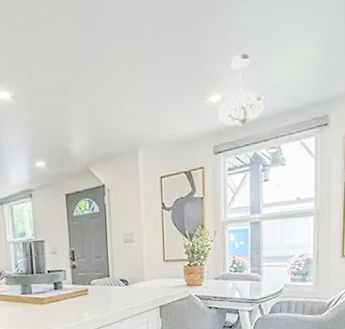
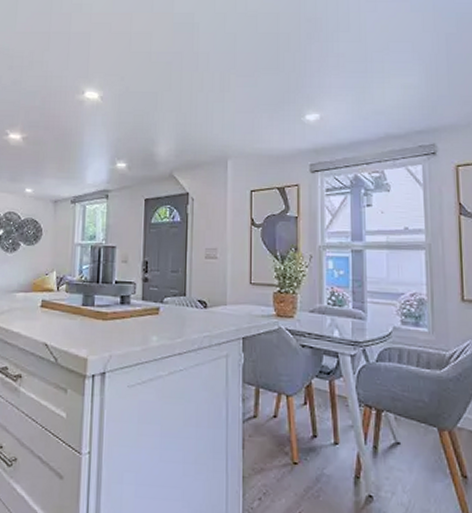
pendant light: present [218,53,265,126] -> none [315,77,366,147]

